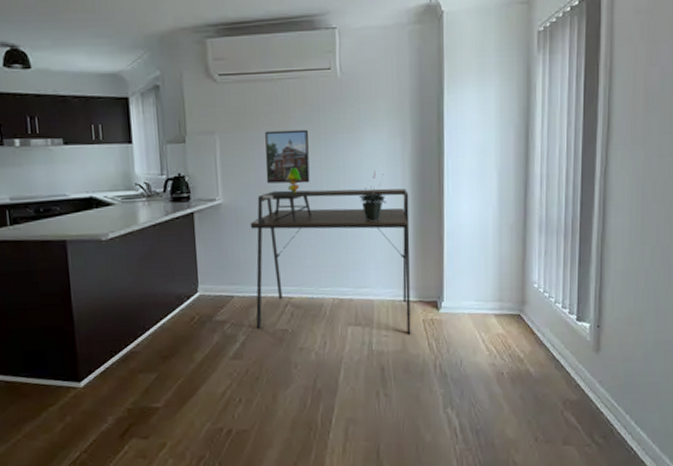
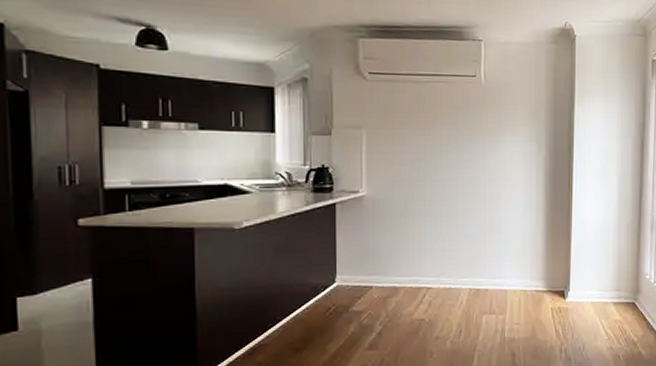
desk: present [250,188,411,335] -> none [392,185,542,323]
table lamp: present [254,168,311,225] -> none [396,165,452,217]
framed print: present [265,129,310,184] -> none [410,129,453,180]
potted plant: present [359,171,386,222] -> none [498,171,522,217]

